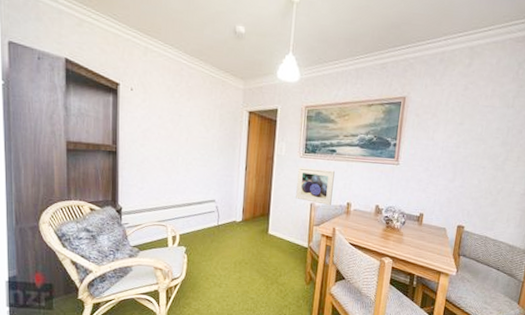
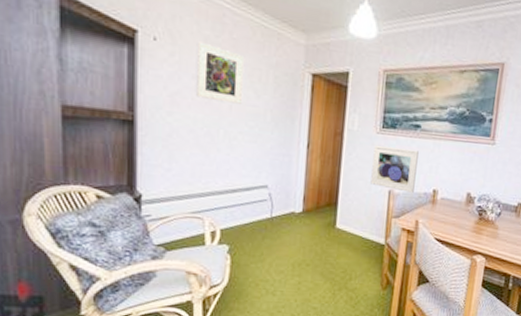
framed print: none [161,90,198,137] -> present [195,41,245,104]

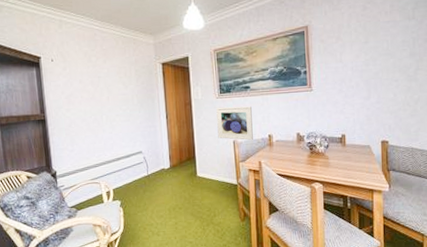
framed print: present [195,41,245,104] -> none [80,56,116,96]

